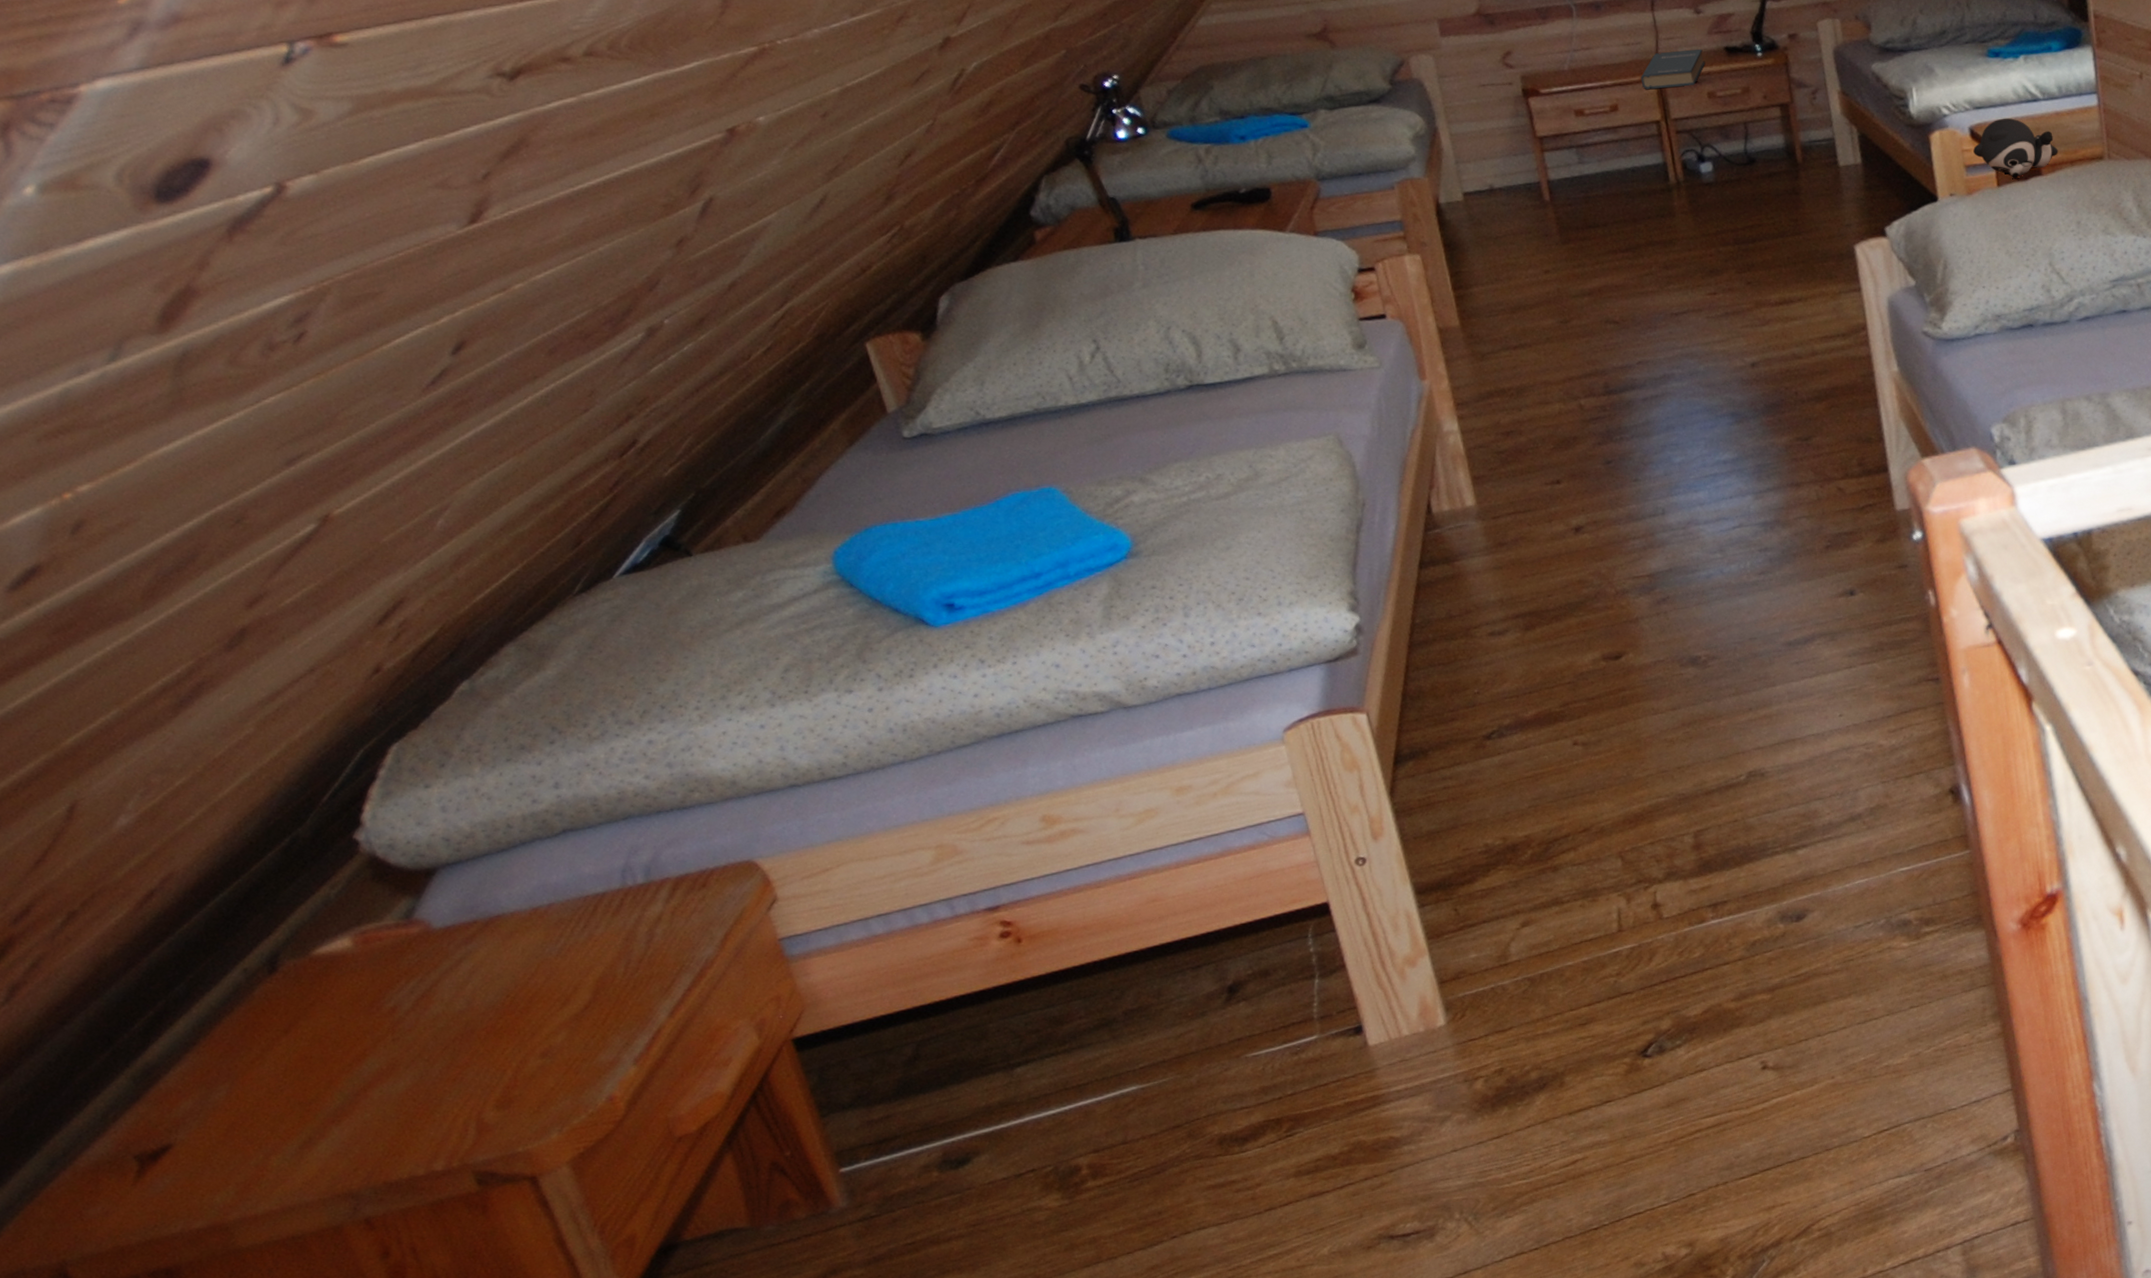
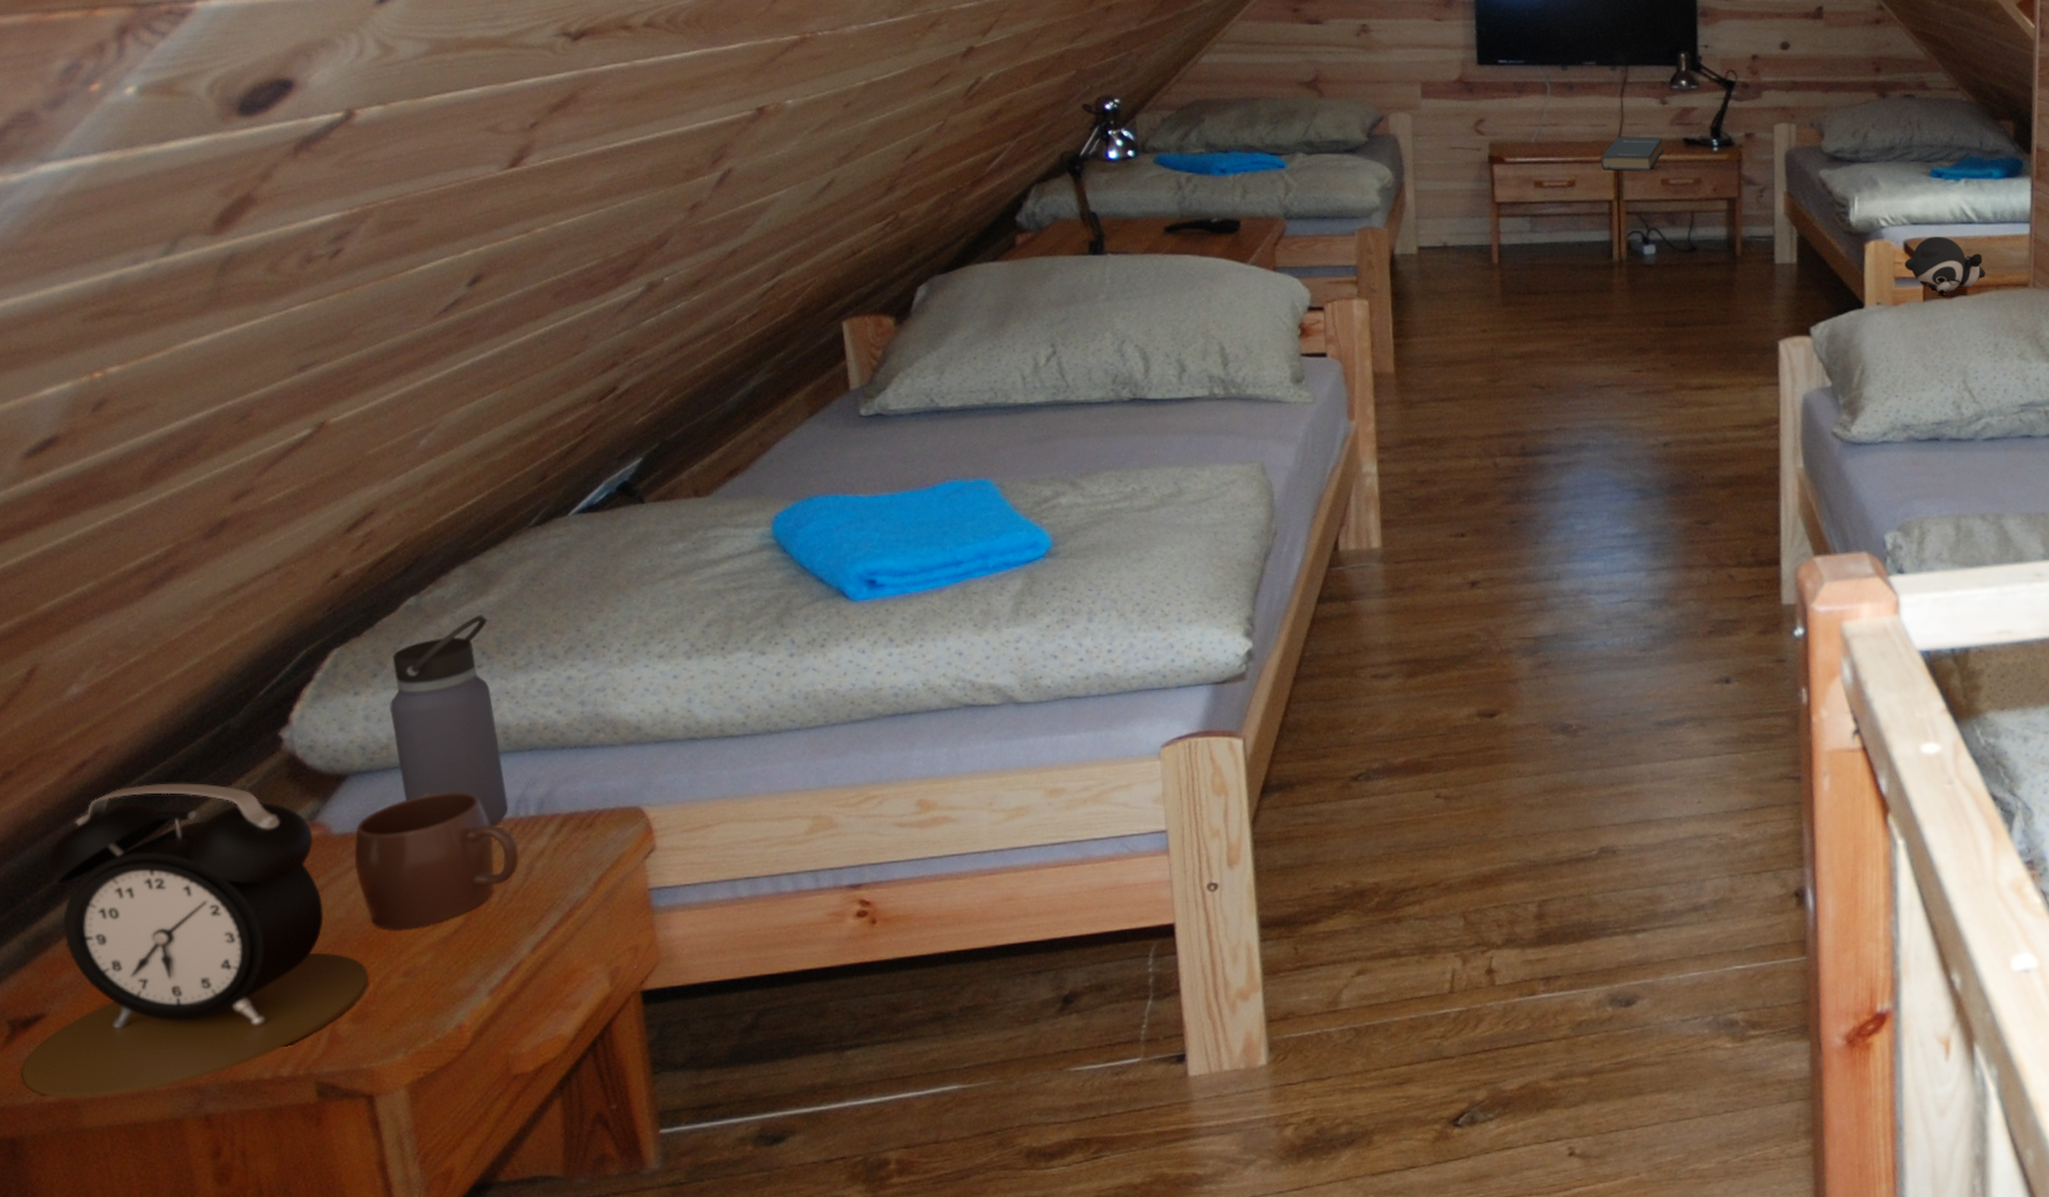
alarm clock: none [134,896,506,1224] -> present [20,783,369,1100]
water bottle: none [456,690,614,899] -> present [389,615,508,826]
mug: none [458,869,638,1015] -> present [353,791,519,930]

